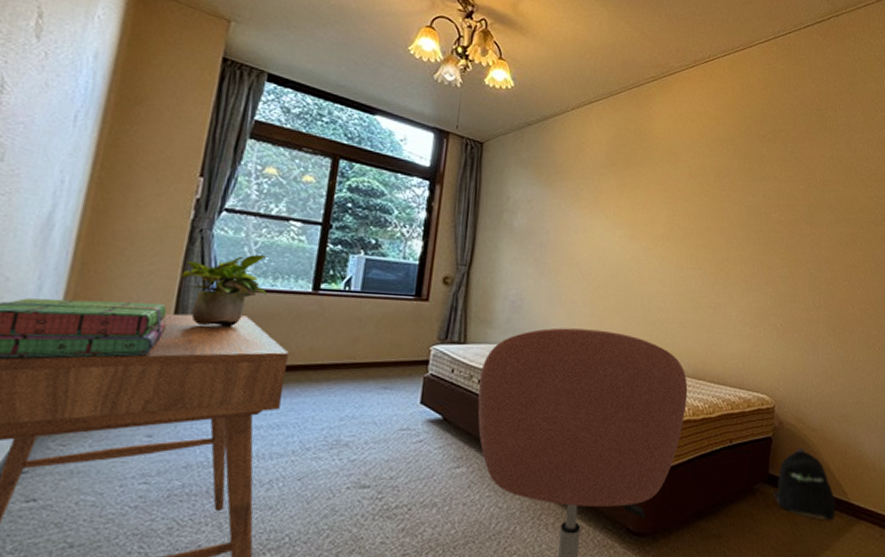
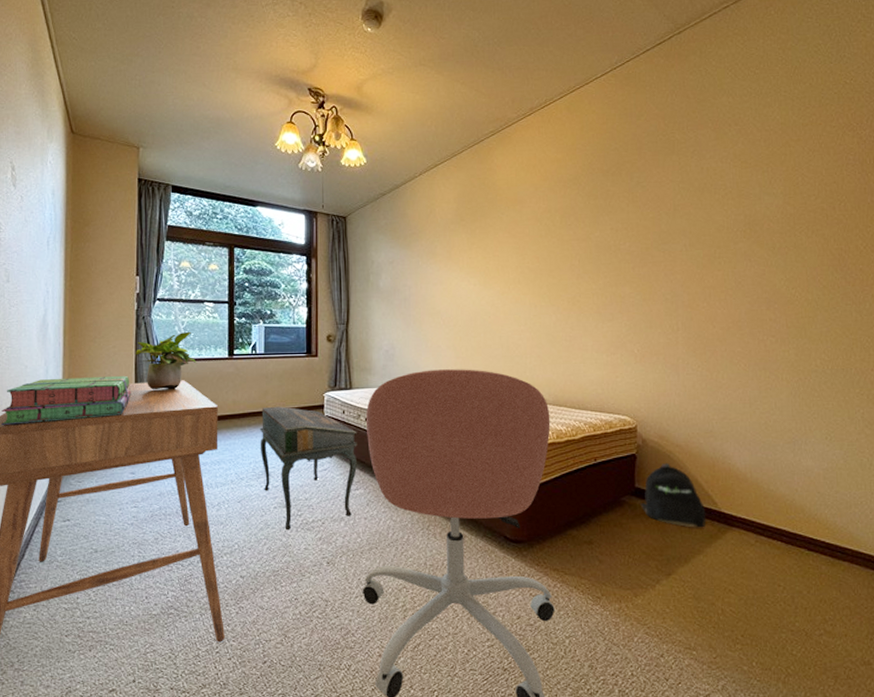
writing desk: none [336,358,466,519] -> present [259,406,357,531]

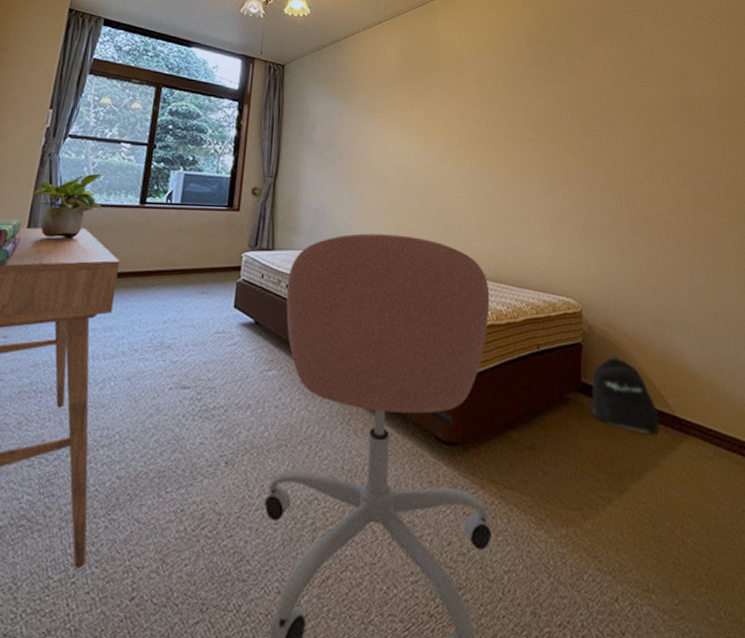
writing desk: present [259,406,357,531] -> none [160,265,276,419]

